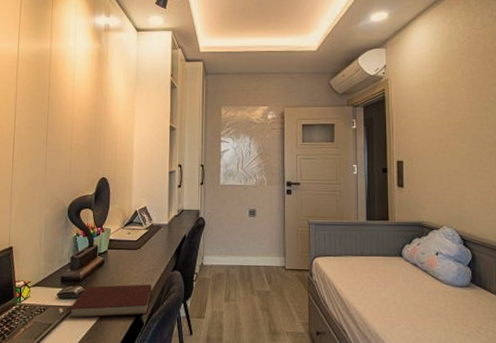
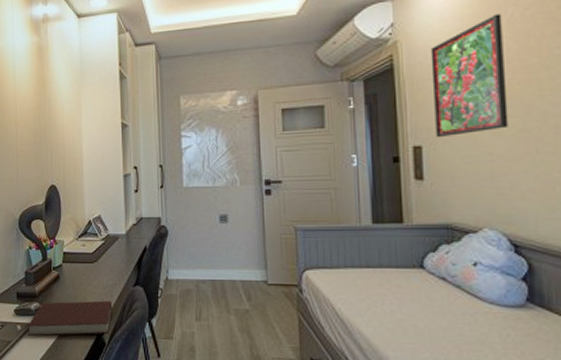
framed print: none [411,67,461,156] -> present [430,13,509,138]

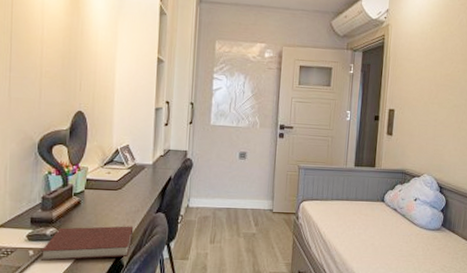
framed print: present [430,13,509,138] -> none [404,17,456,105]

